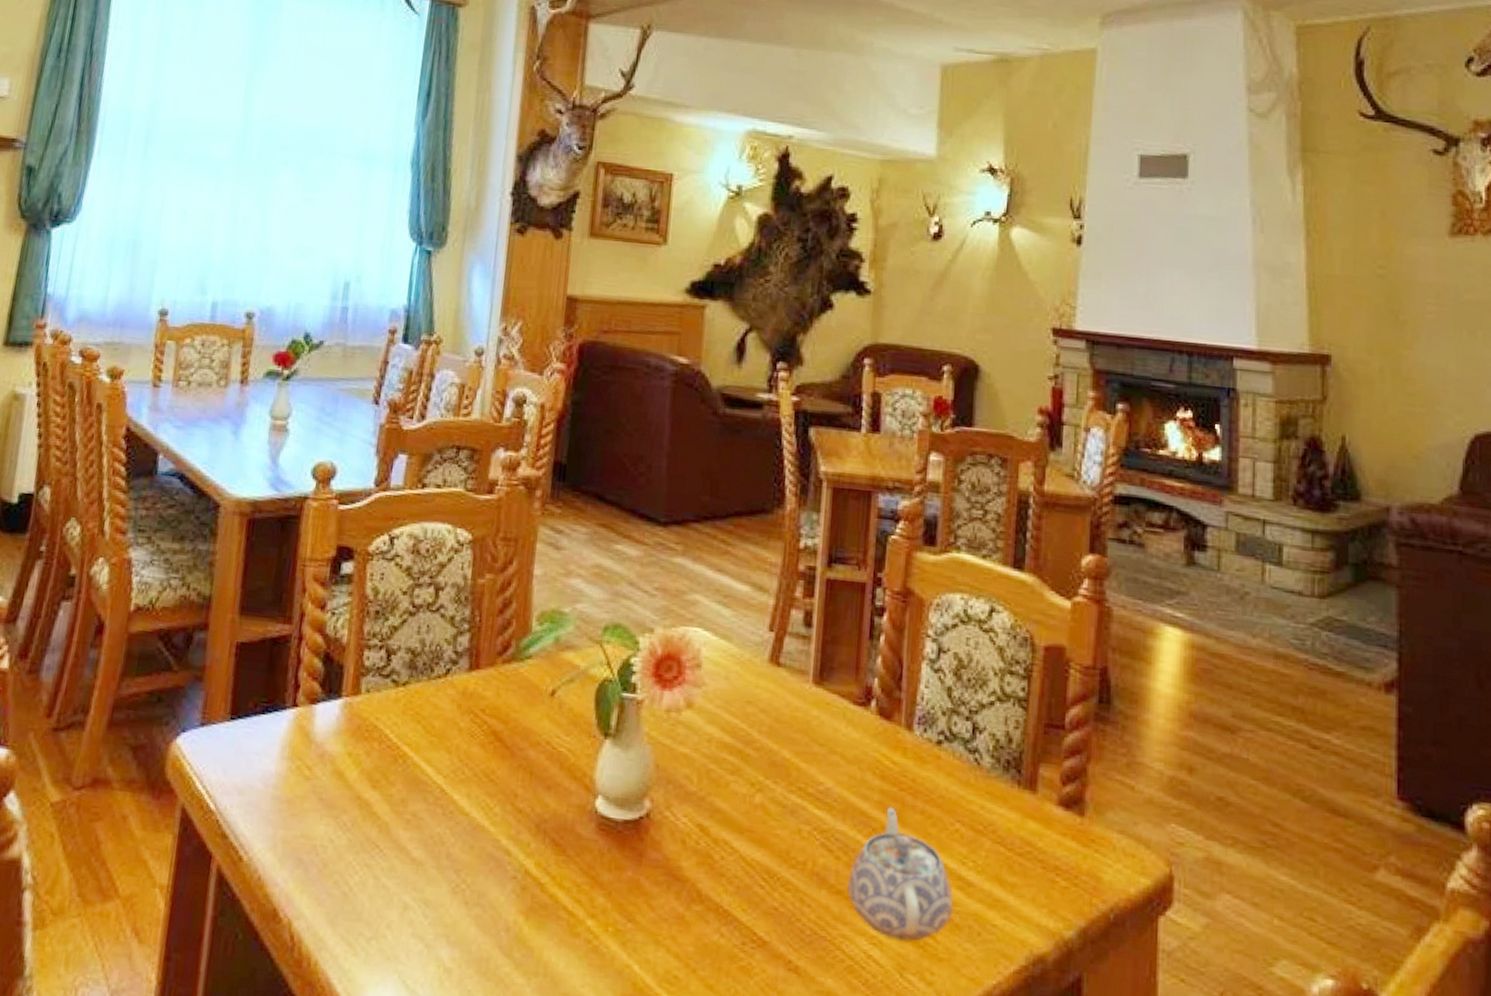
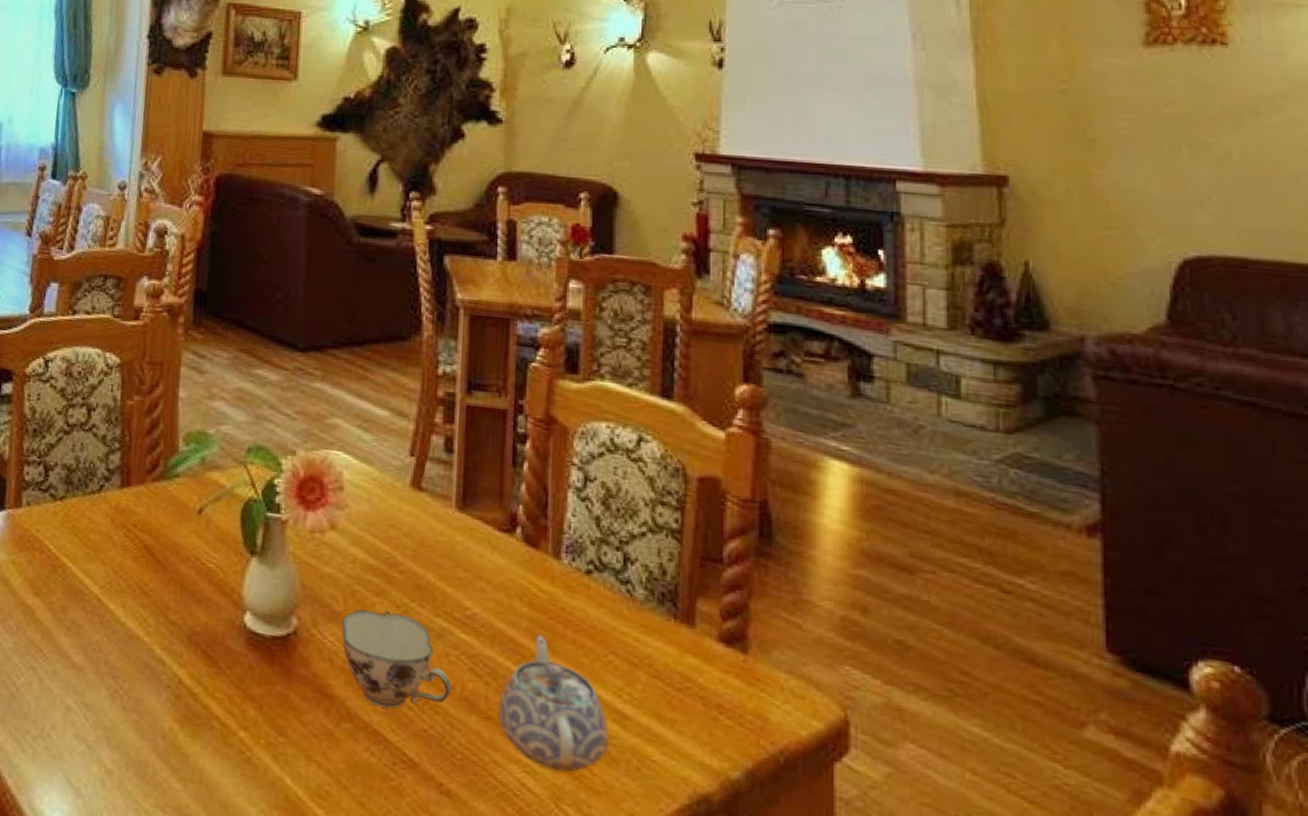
teacup: none [695,788,804,889] -> present [341,608,453,709]

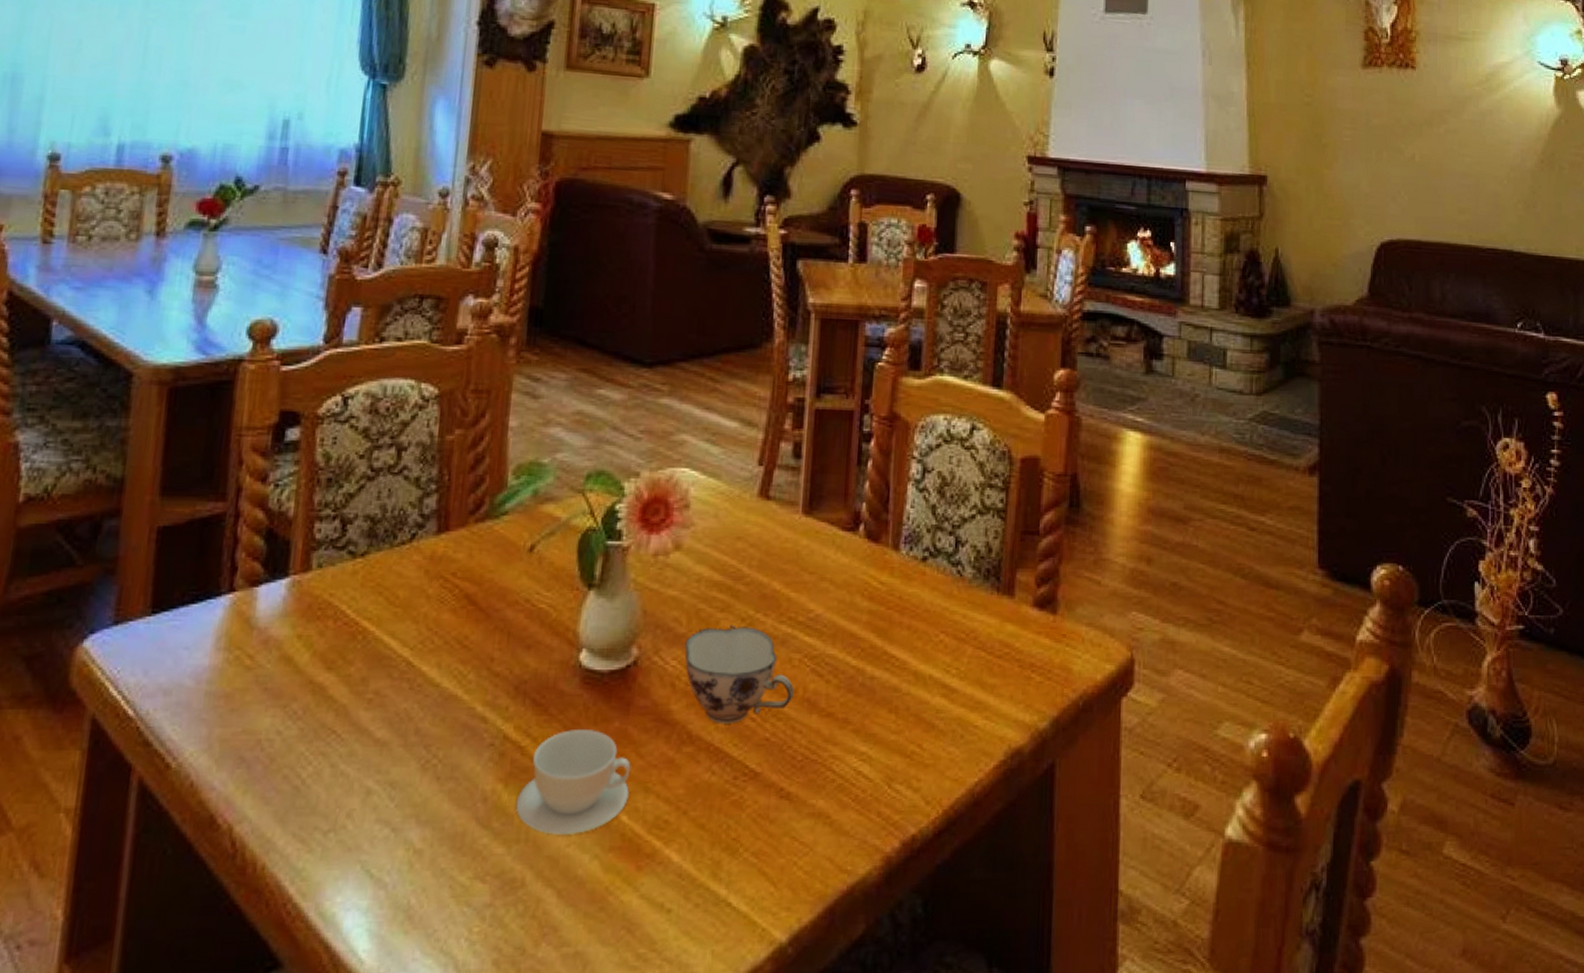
teacup: none [190,685,293,786] -> present [515,730,631,835]
teapot: present [498,635,610,772] -> none [837,626,939,754]

